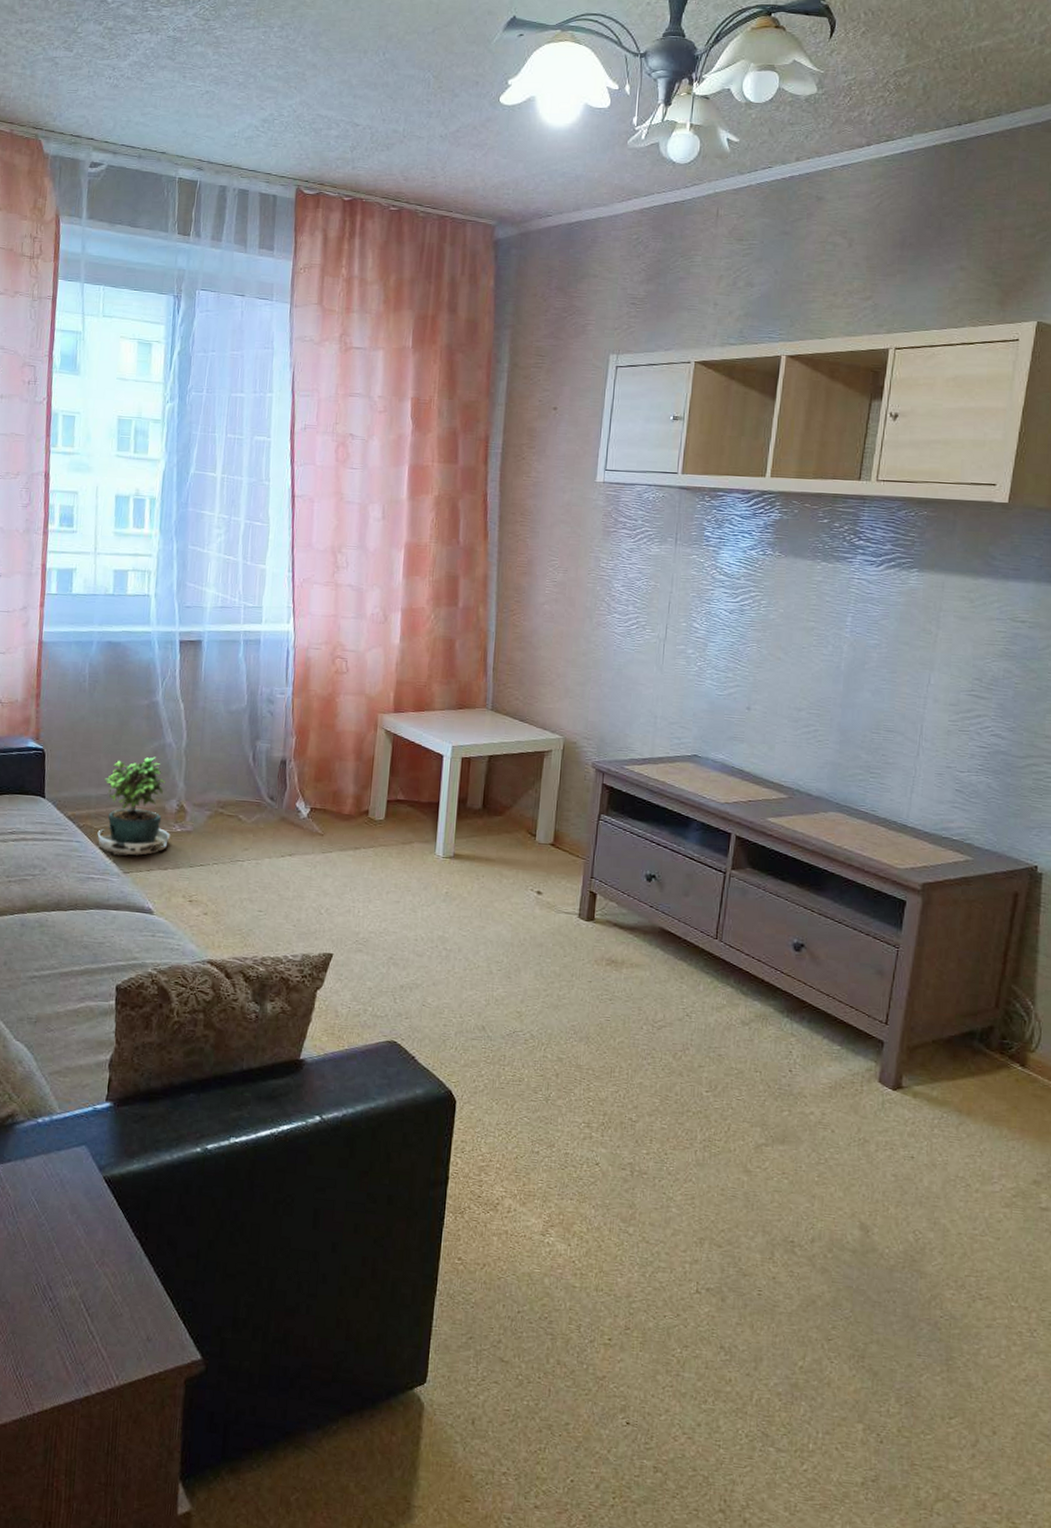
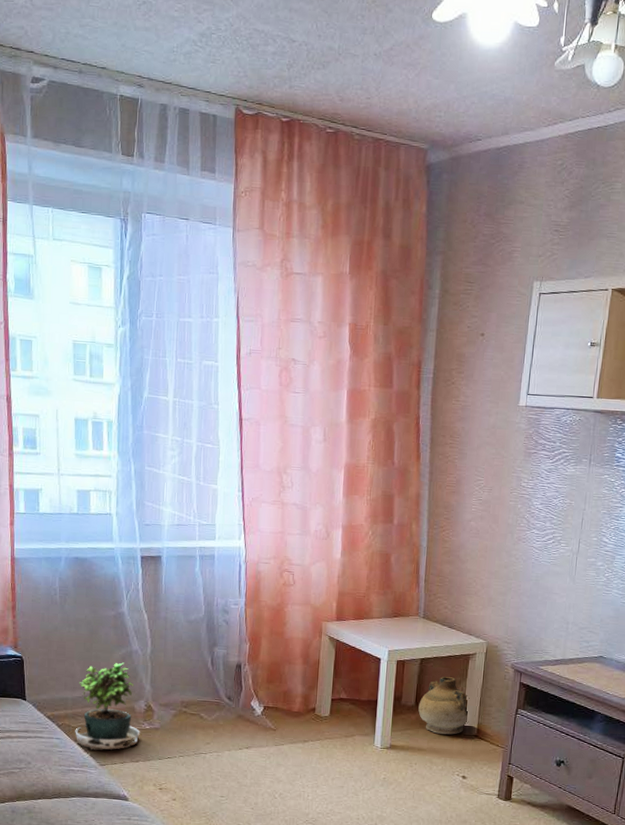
ceramic jug: none [486,776,545,843] -> present [418,677,470,735]

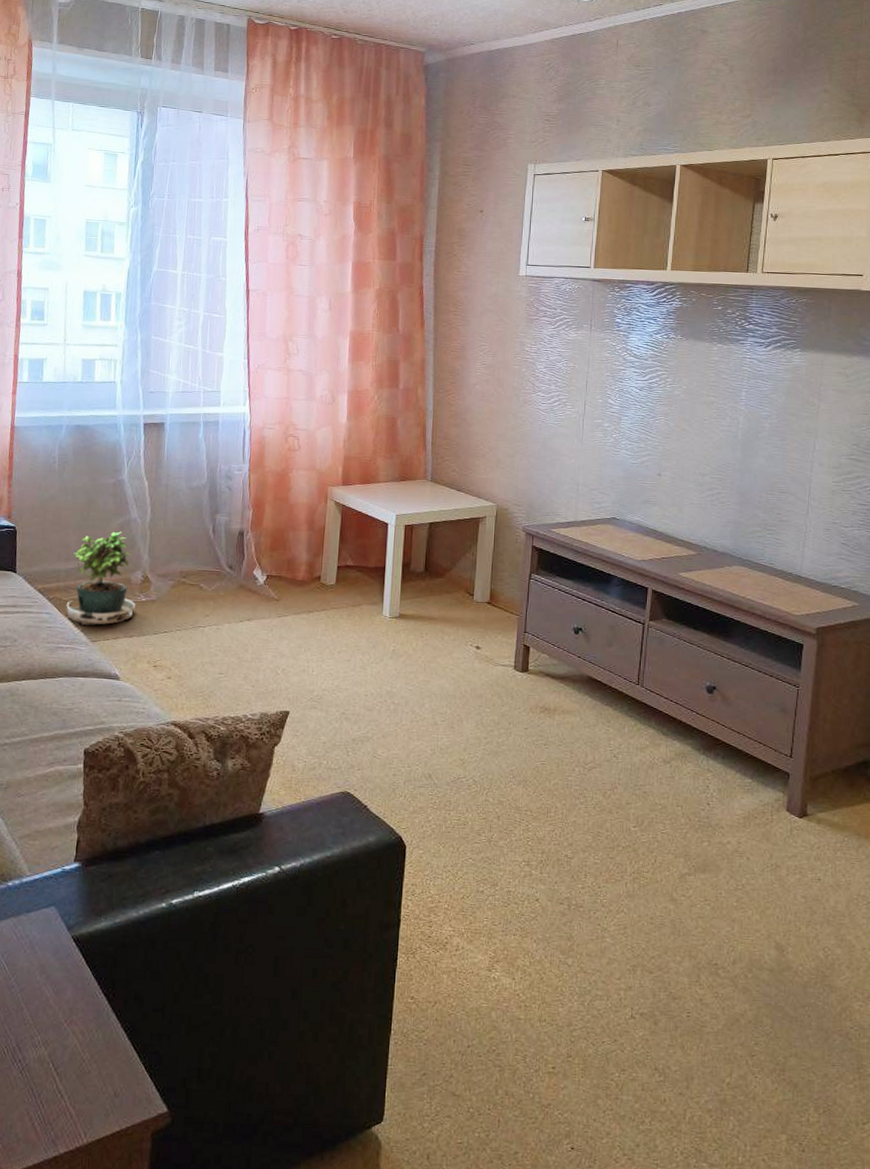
ceramic jug: present [418,677,470,735] -> none [428,541,481,602]

